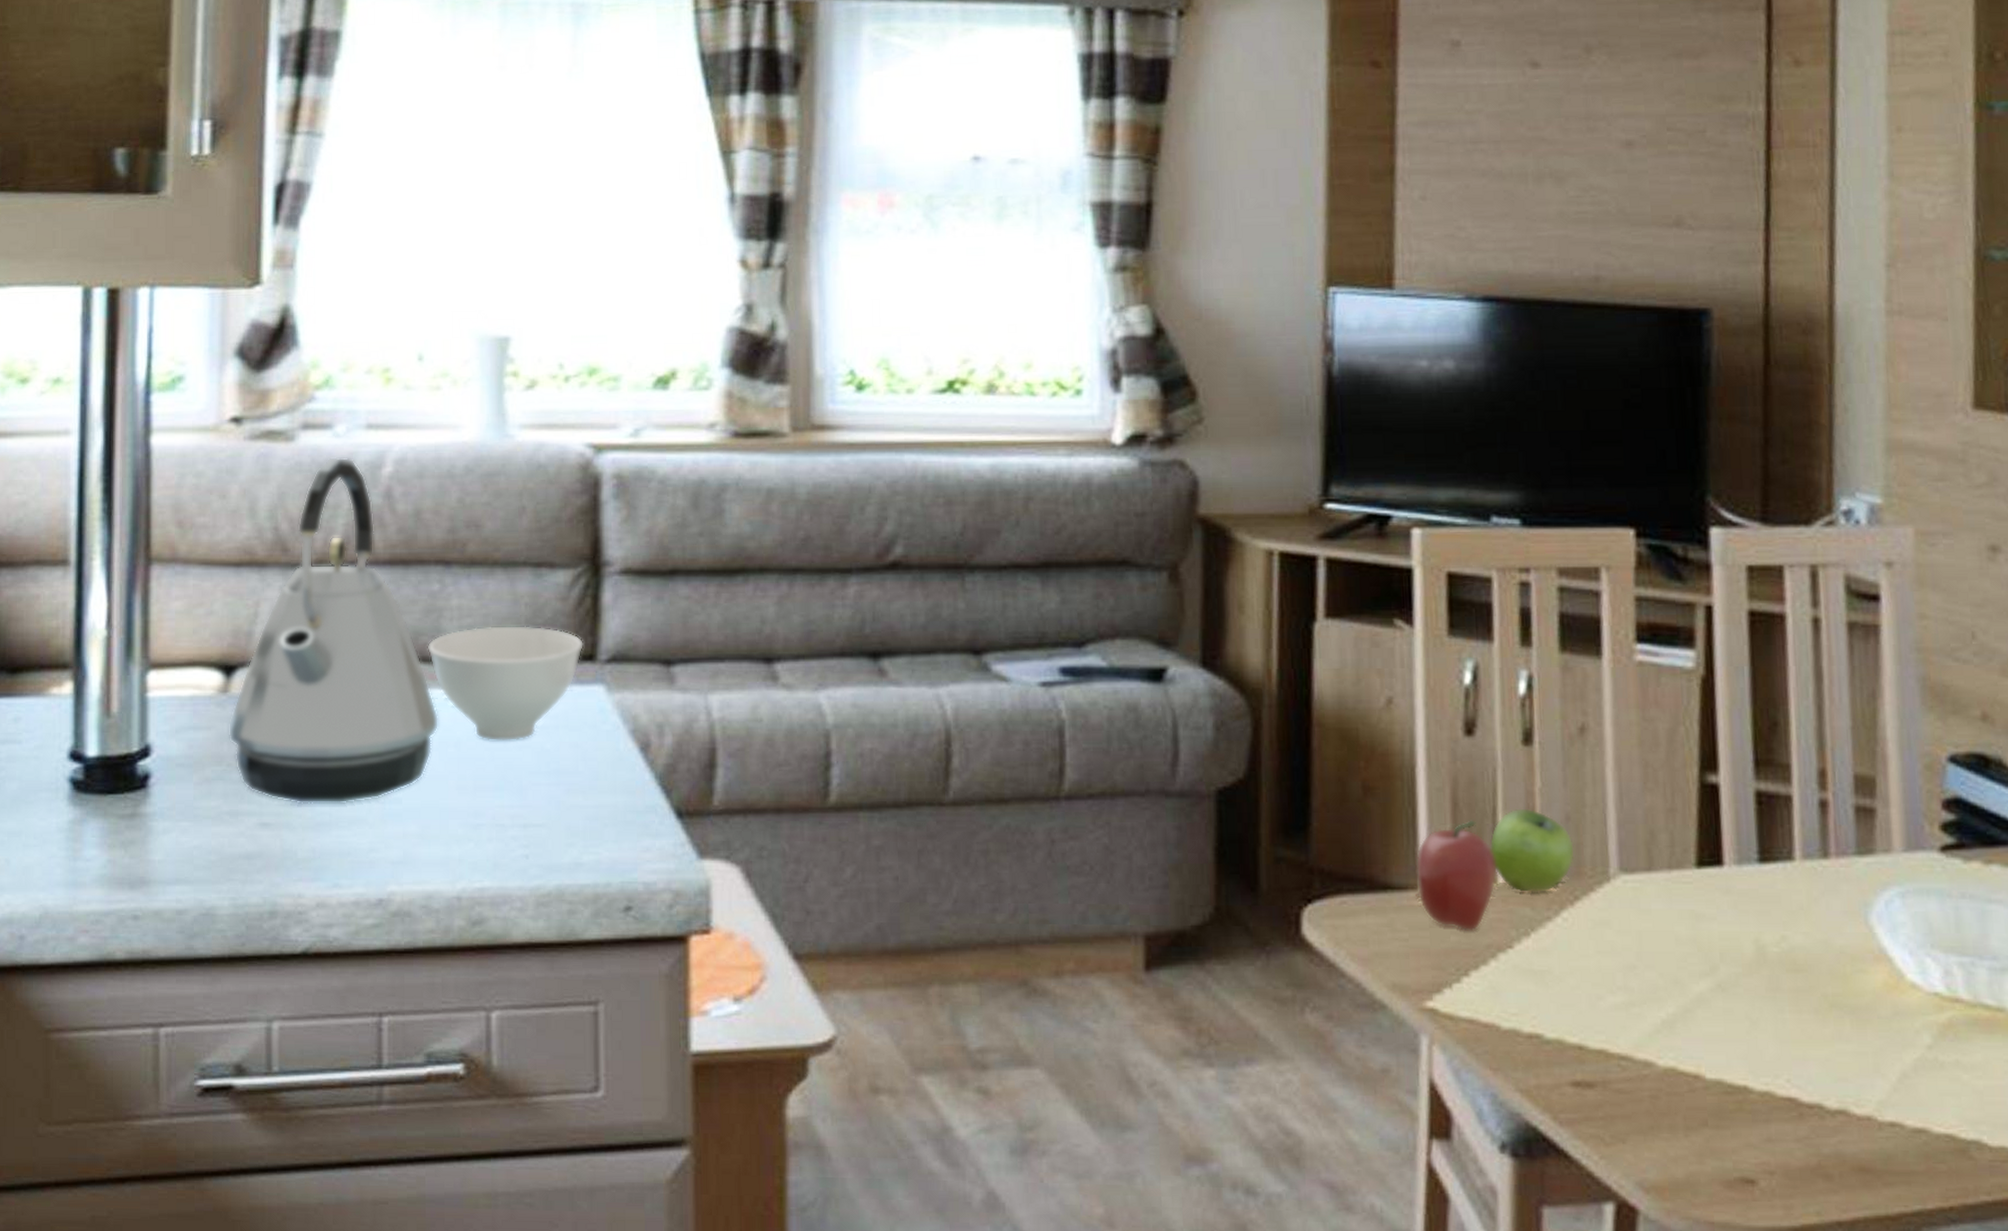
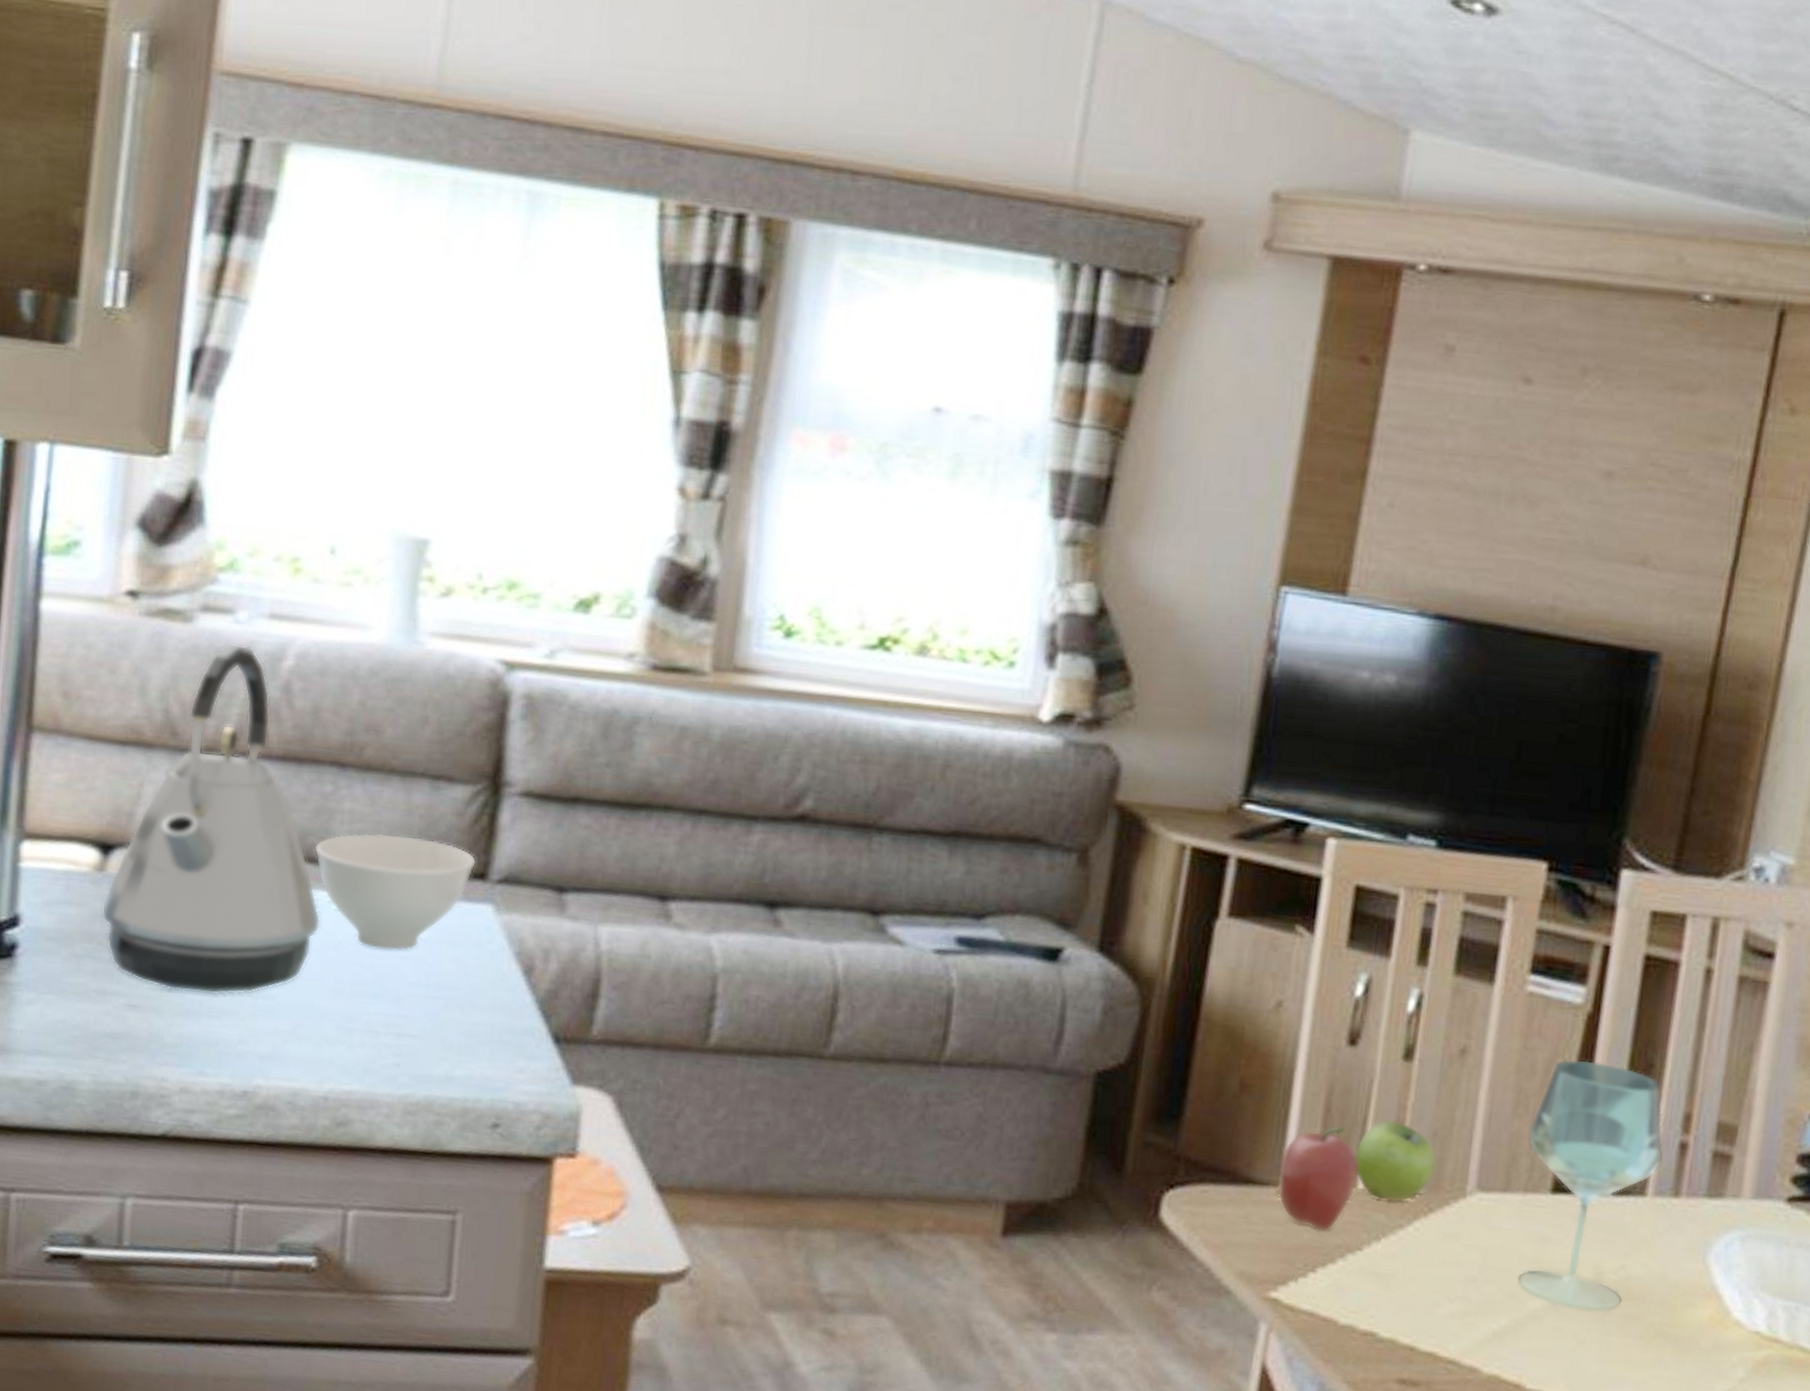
wine glass: none [1663,726,1804,989] -> present [1518,1059,1663,1313]

